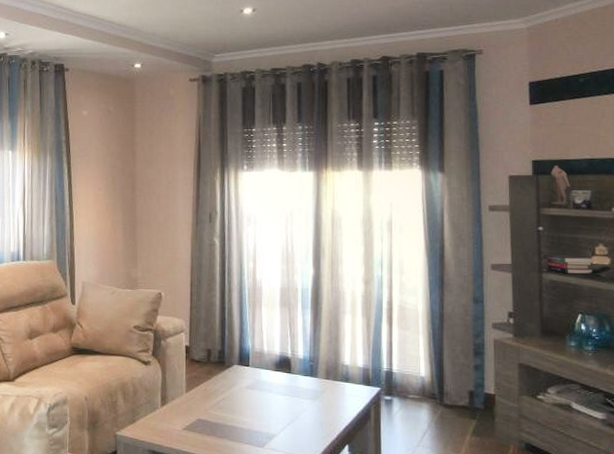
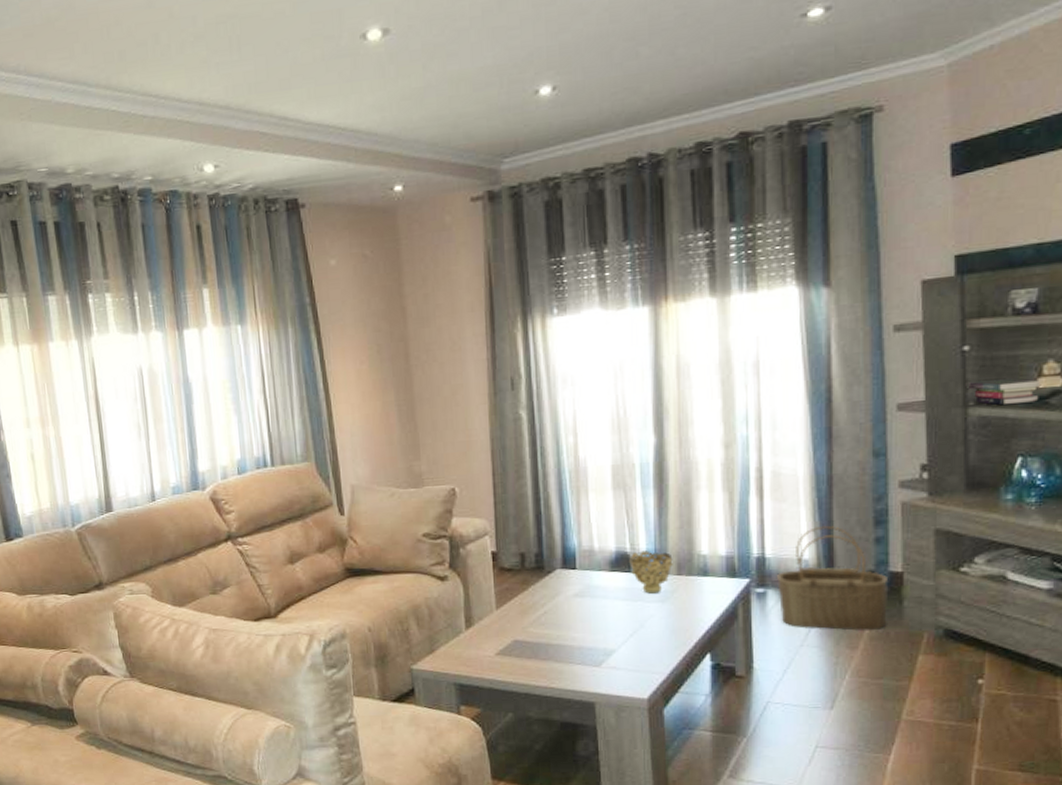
decorative bowl: none [290,357,323,392] -> present [629,550,673,594]
wicker basket: none [401,351,483,439] -> present [777,525,887,630]
figurine: present [549,165,571,205] -> none [979,257,1010,315]

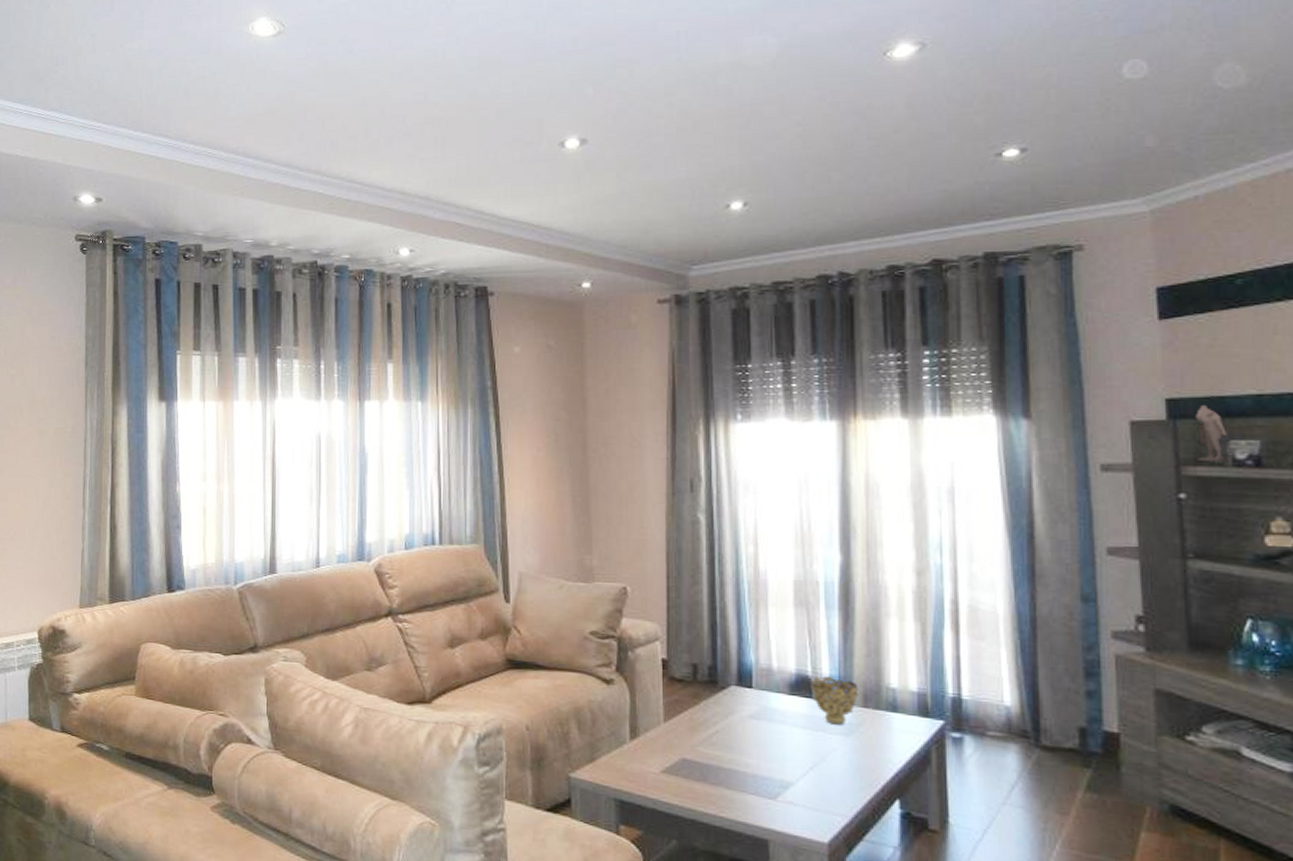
wicker basket: present [777,525,887,630] -> none [975,670,1102,796]
books: present [965,378,1041,406] -> none [1183,531,1270,562]
figurine: none [979,257,1010,315] -> present [1195,404,1229,462]

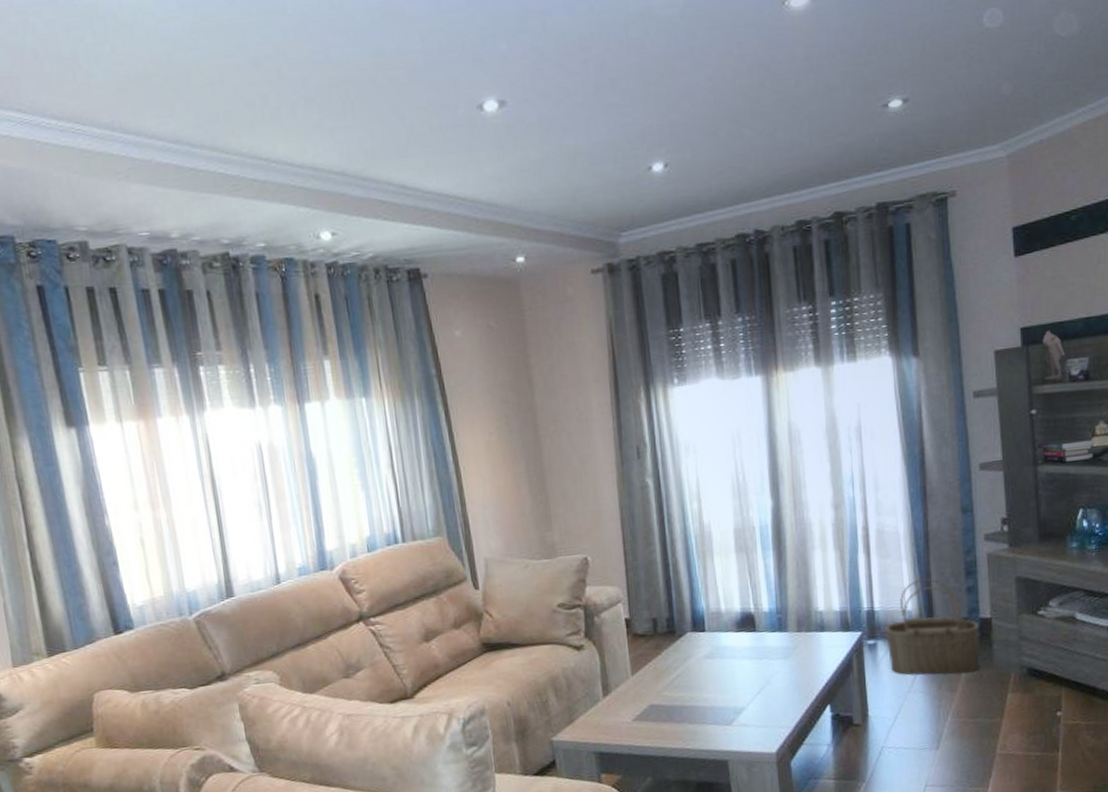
decorative bowl: present [811,676,859,725] -> none [753,610,793,651]
wicker basket: none [975,670,1102,796] -> present [885,578,980,675]
books: none [1183,531,1270,562] -> present [1034,438,1095,463]

